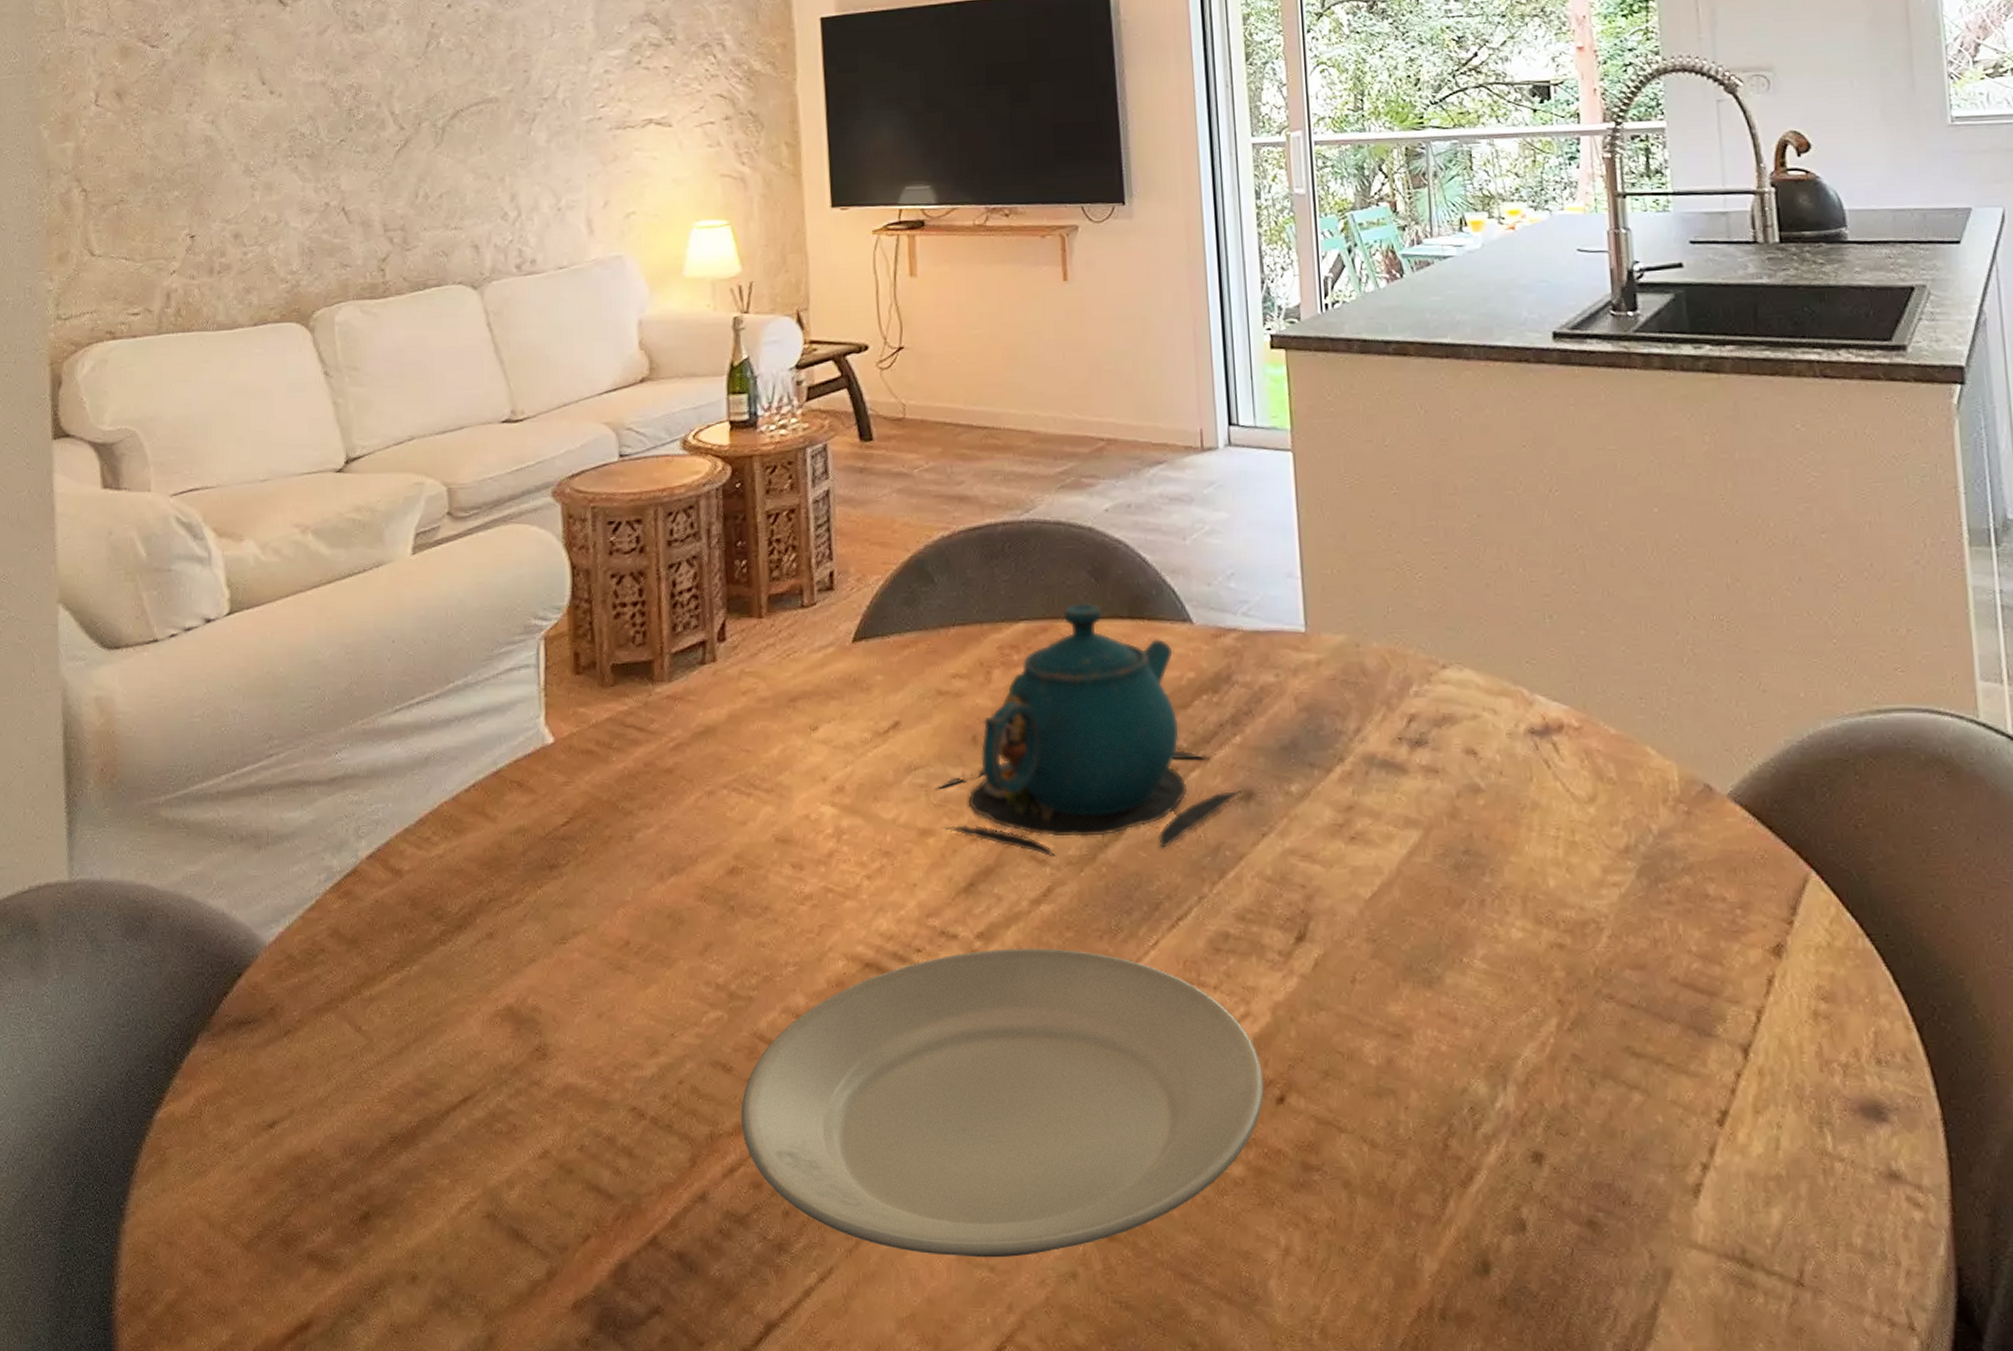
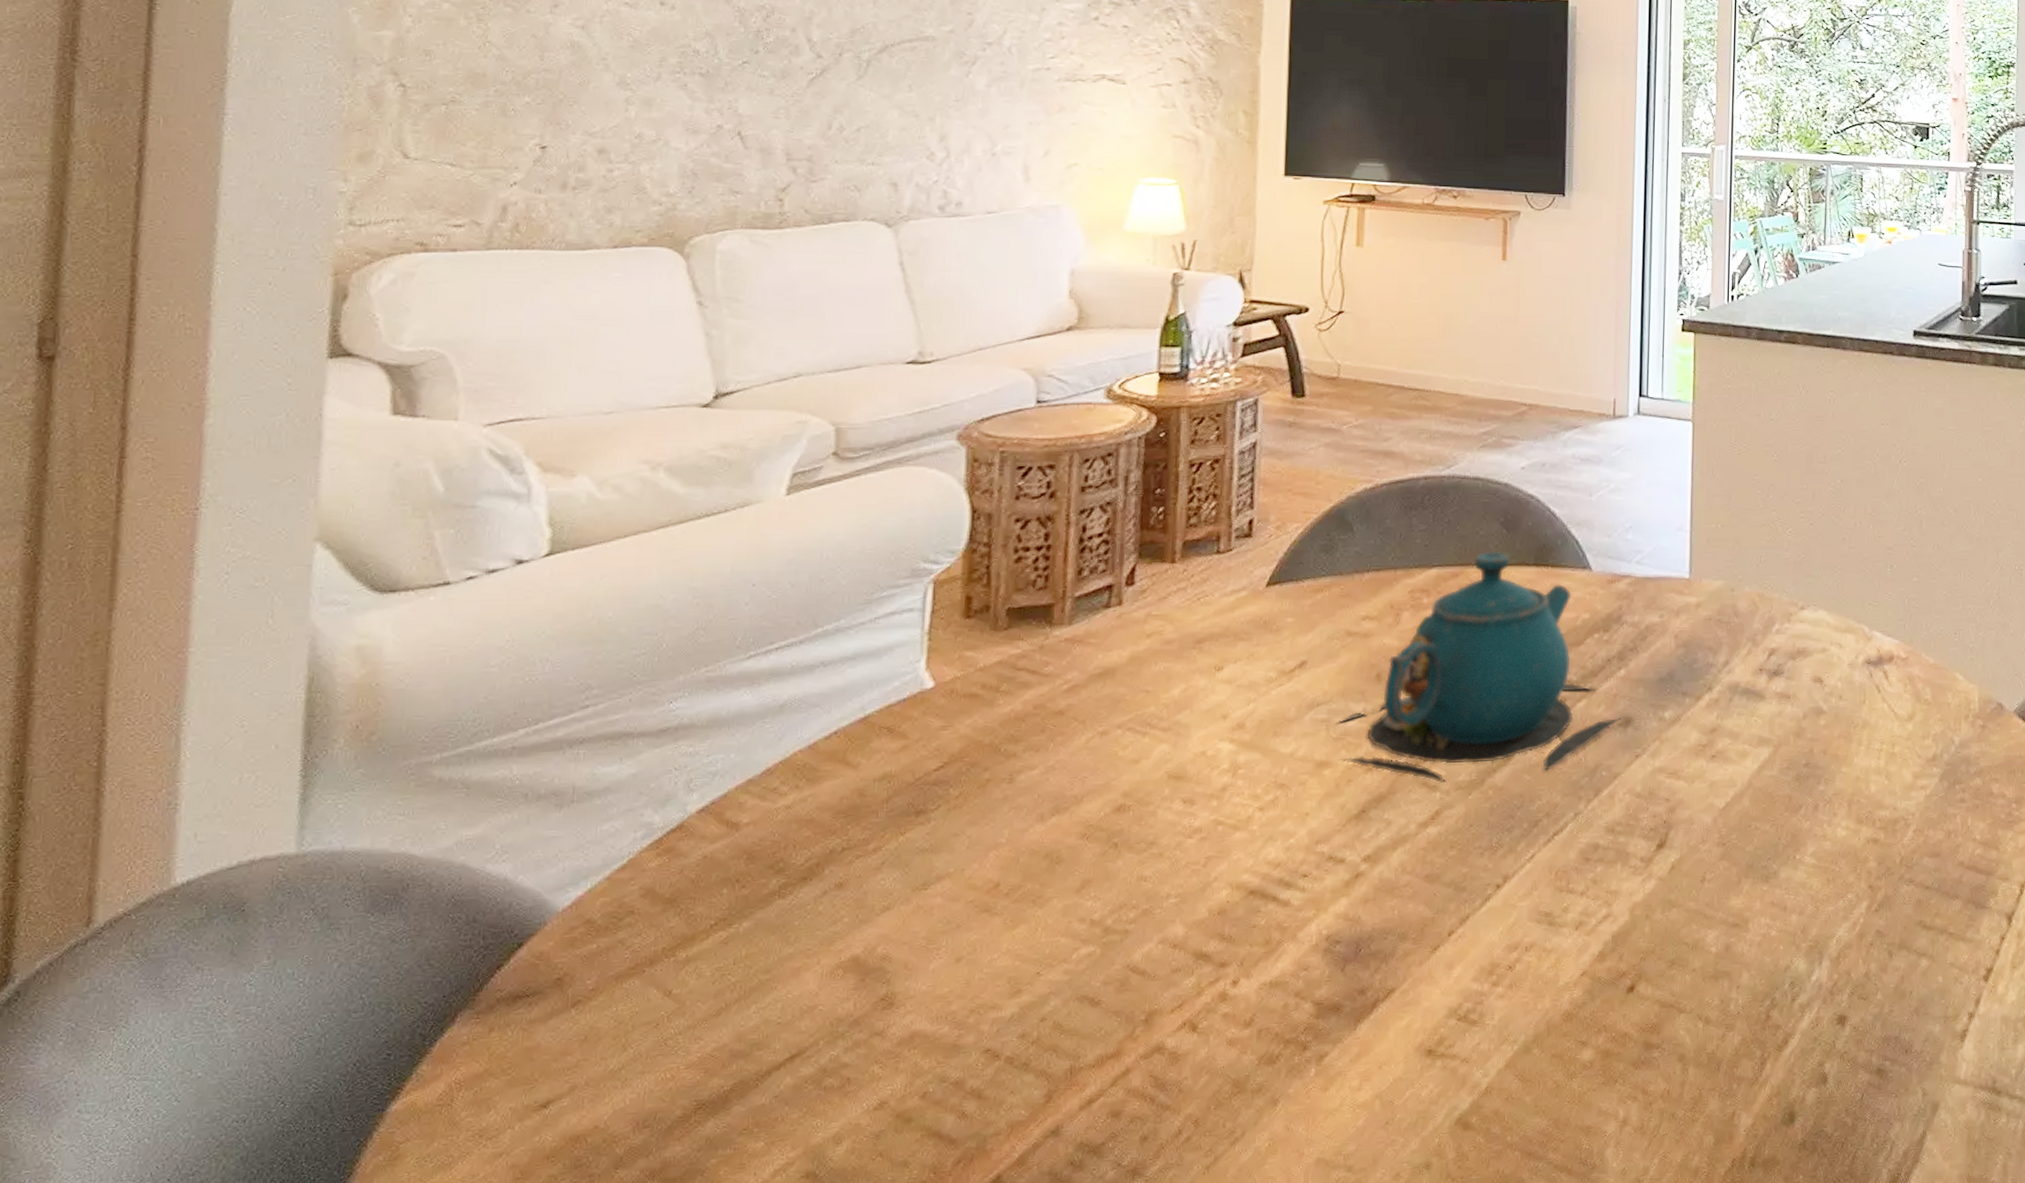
plate: present [741,948,1264,1258] -> none [1105,867,1618,1162]

